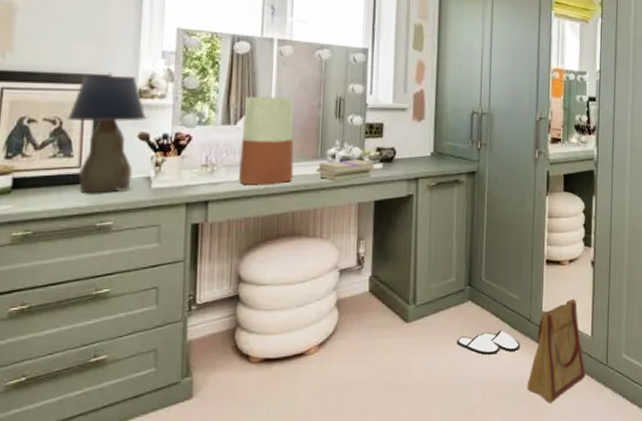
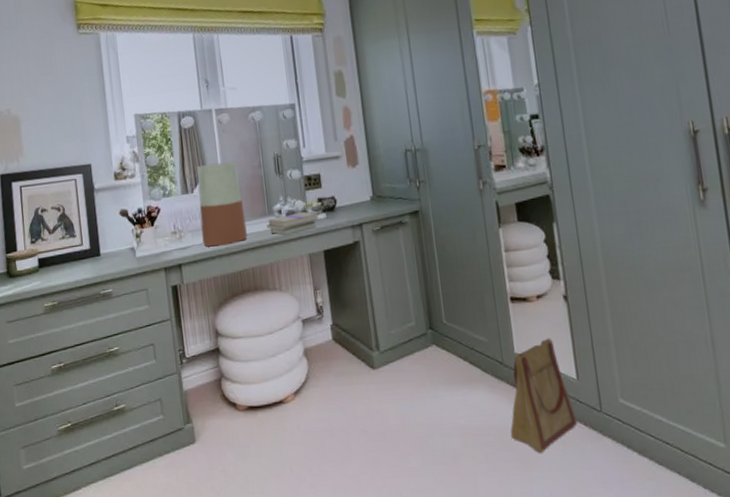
table lamp: present [66,72,147,193] -> none [67,161,124,266]
slippers: present [456,330,521,355] -> none [426,374,497,401]

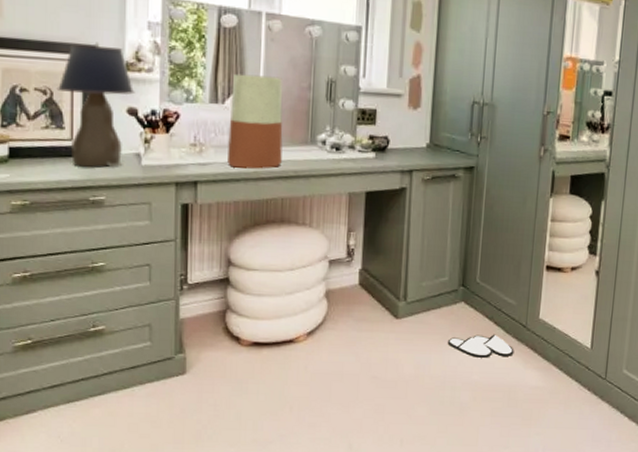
table lamp: none [67,161,124,266] -> present [56,42,135,168]
books: present [266,211,319,236] -> none [305,146,367,170]
slippers: none [426,374,497,401] -> present [447,334,514,358]
shopping bag: present [510,338,578,453] -> none [518,308,583,411]

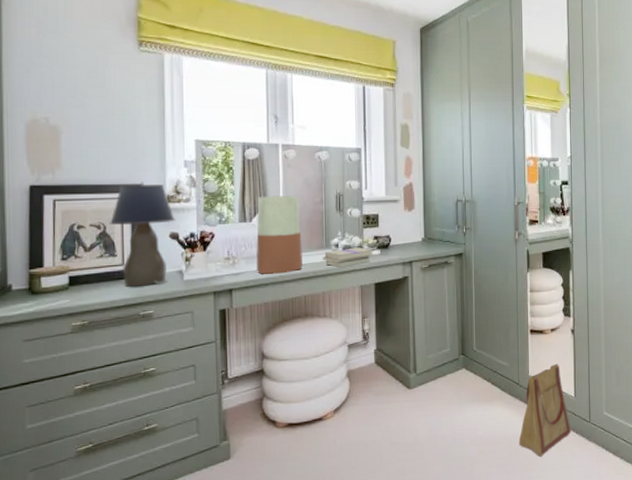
books: none [305,146,367,170] -> present [322,247,373,268]
slippers: present [447,334,514,358] -> none [454,393,511,416]
shopping bag: none [518,308,583,411] -> present [518,363,571,456]

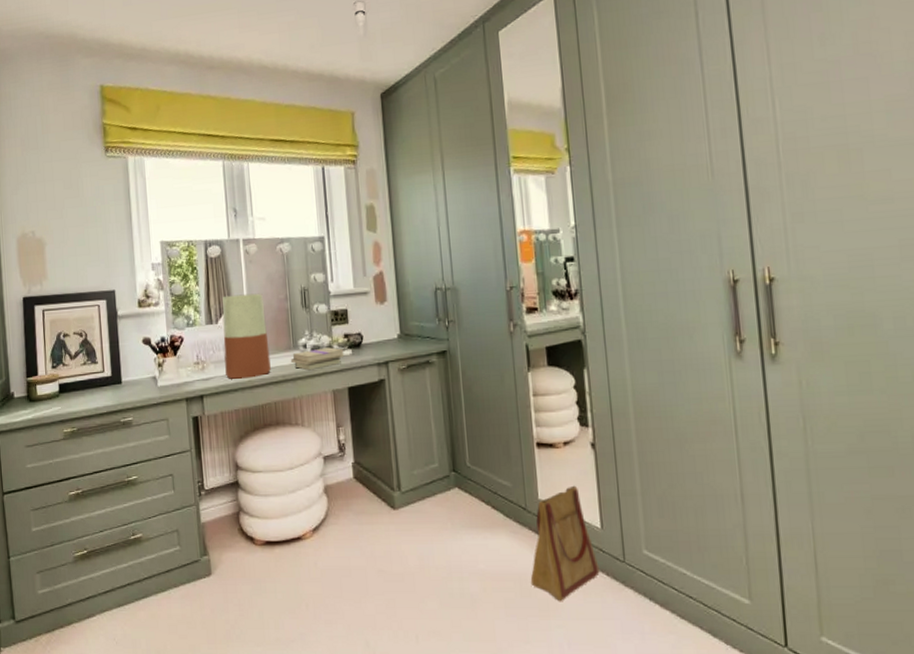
table lamp: present [109,181,176,287] -> none [89,287,147,394]

